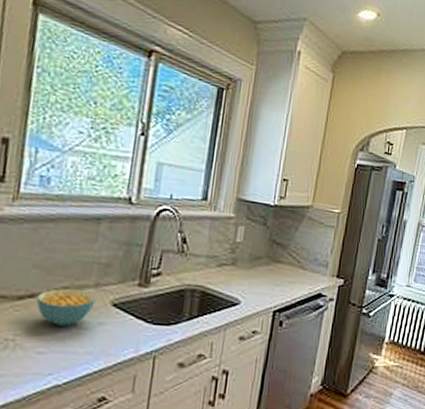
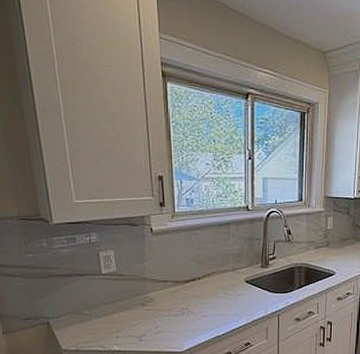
cereal bowl: present [36,288,96,326] -> none [197,274,234,298]

